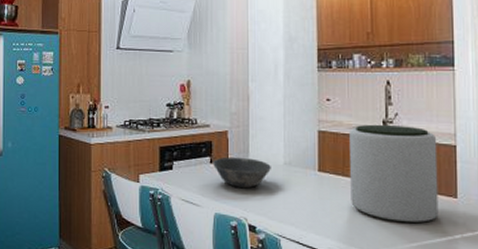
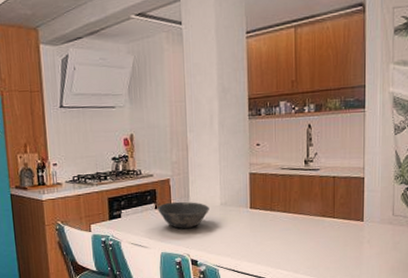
plant pot: present [350,124,439,224] -> none [276,163,349,246]

